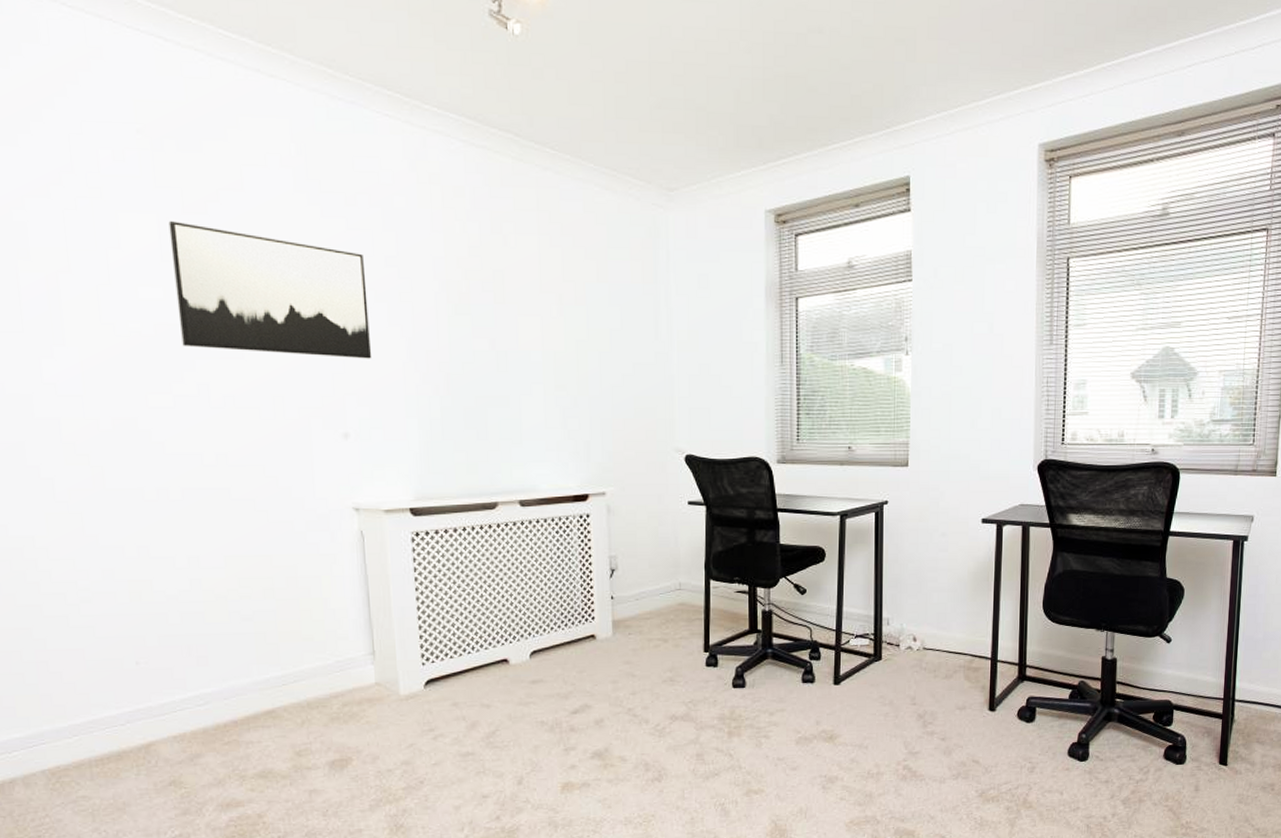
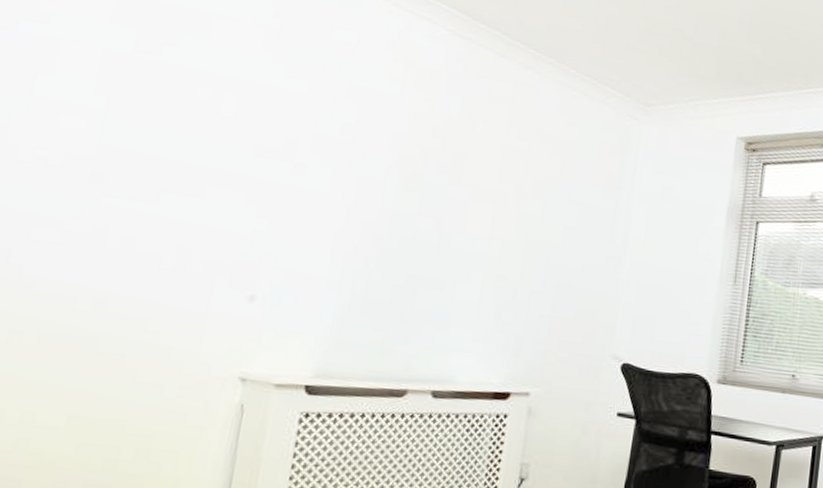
wall art: present [168,221,372,359] -> none [91,56,319,223]

